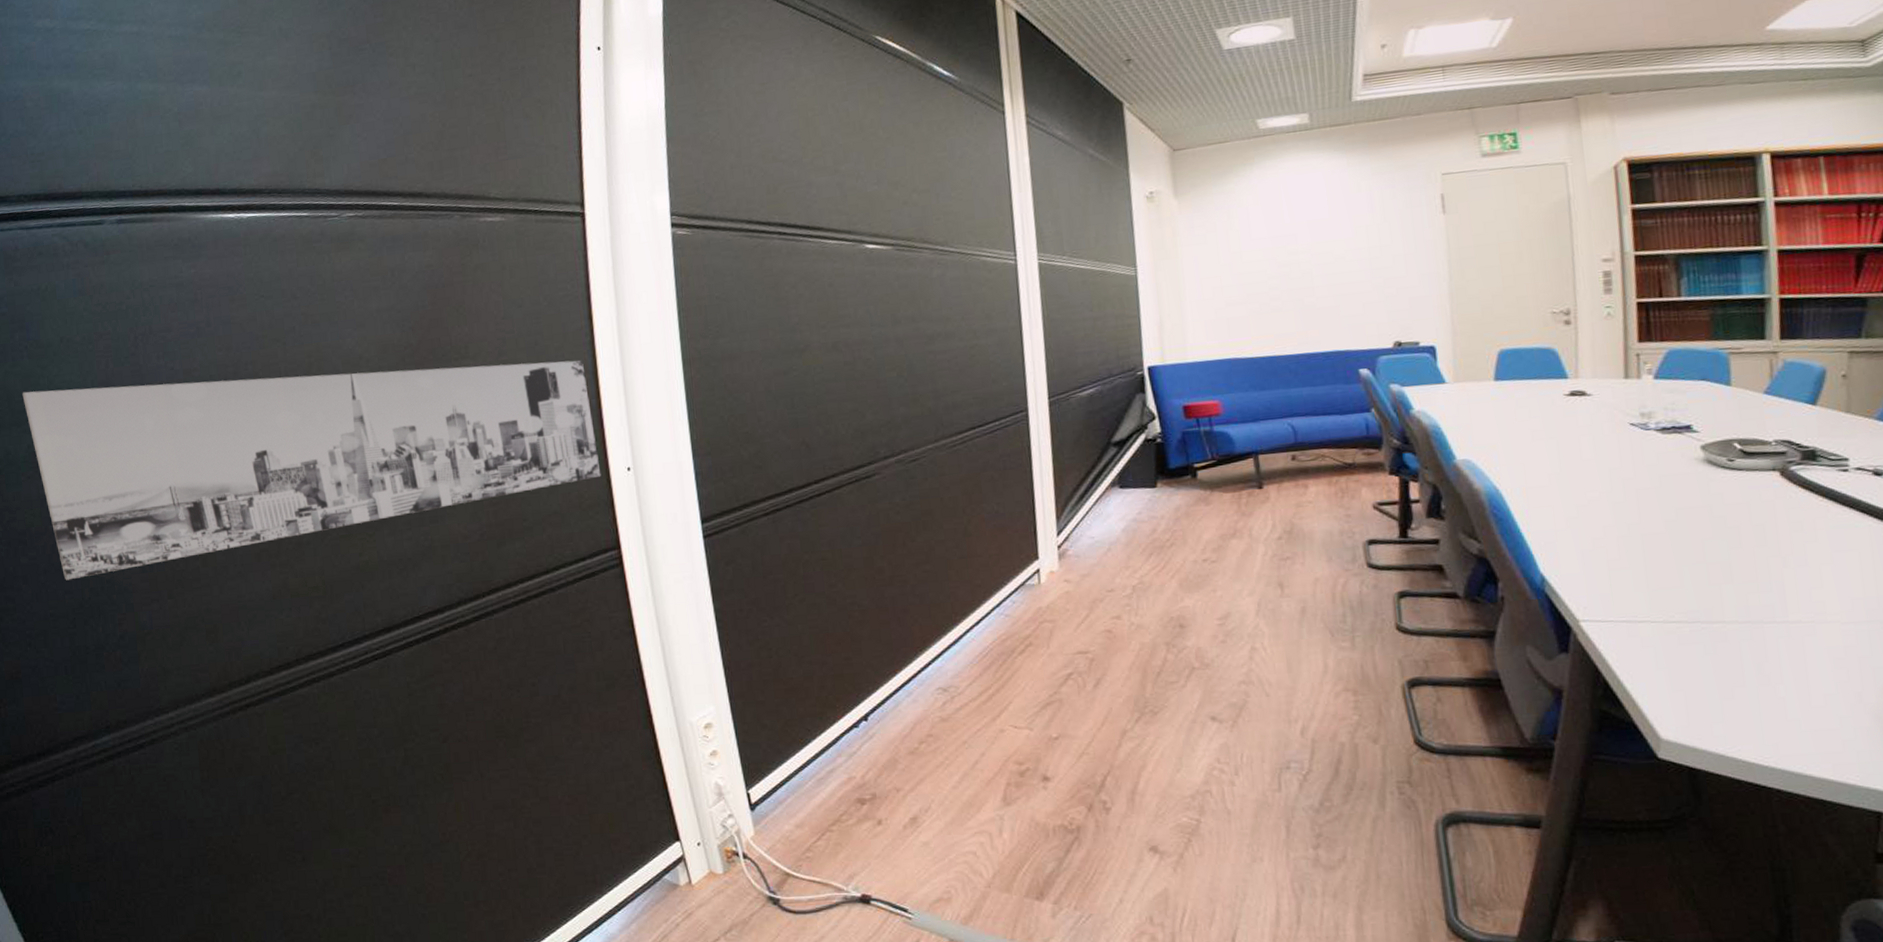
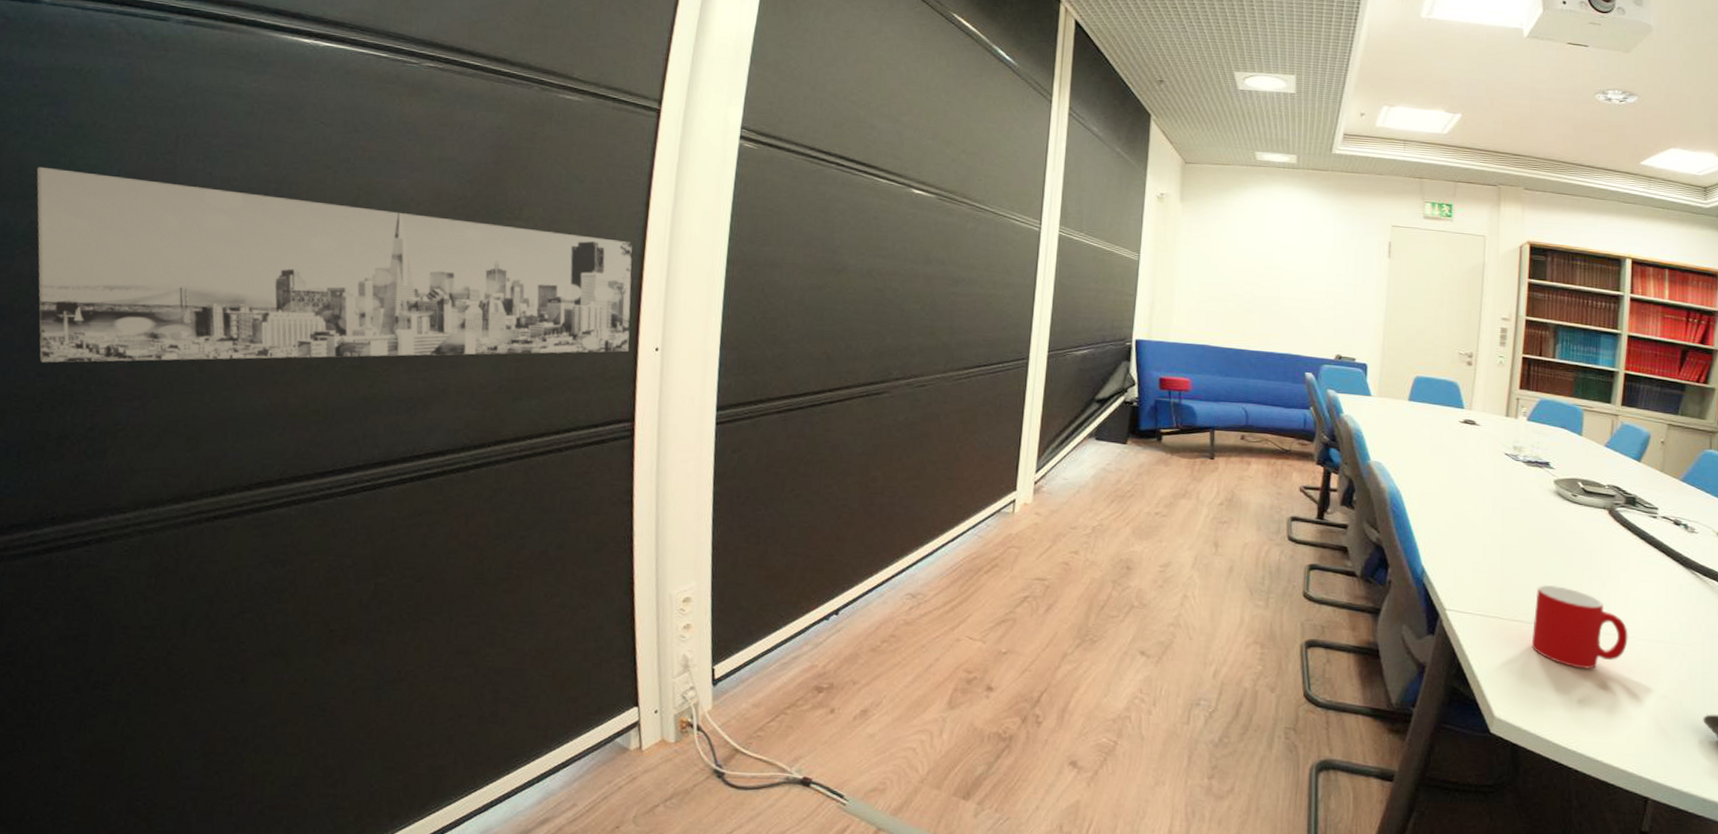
cup: none [1695,572,1829,669] -> present [1531,585,1628,669]

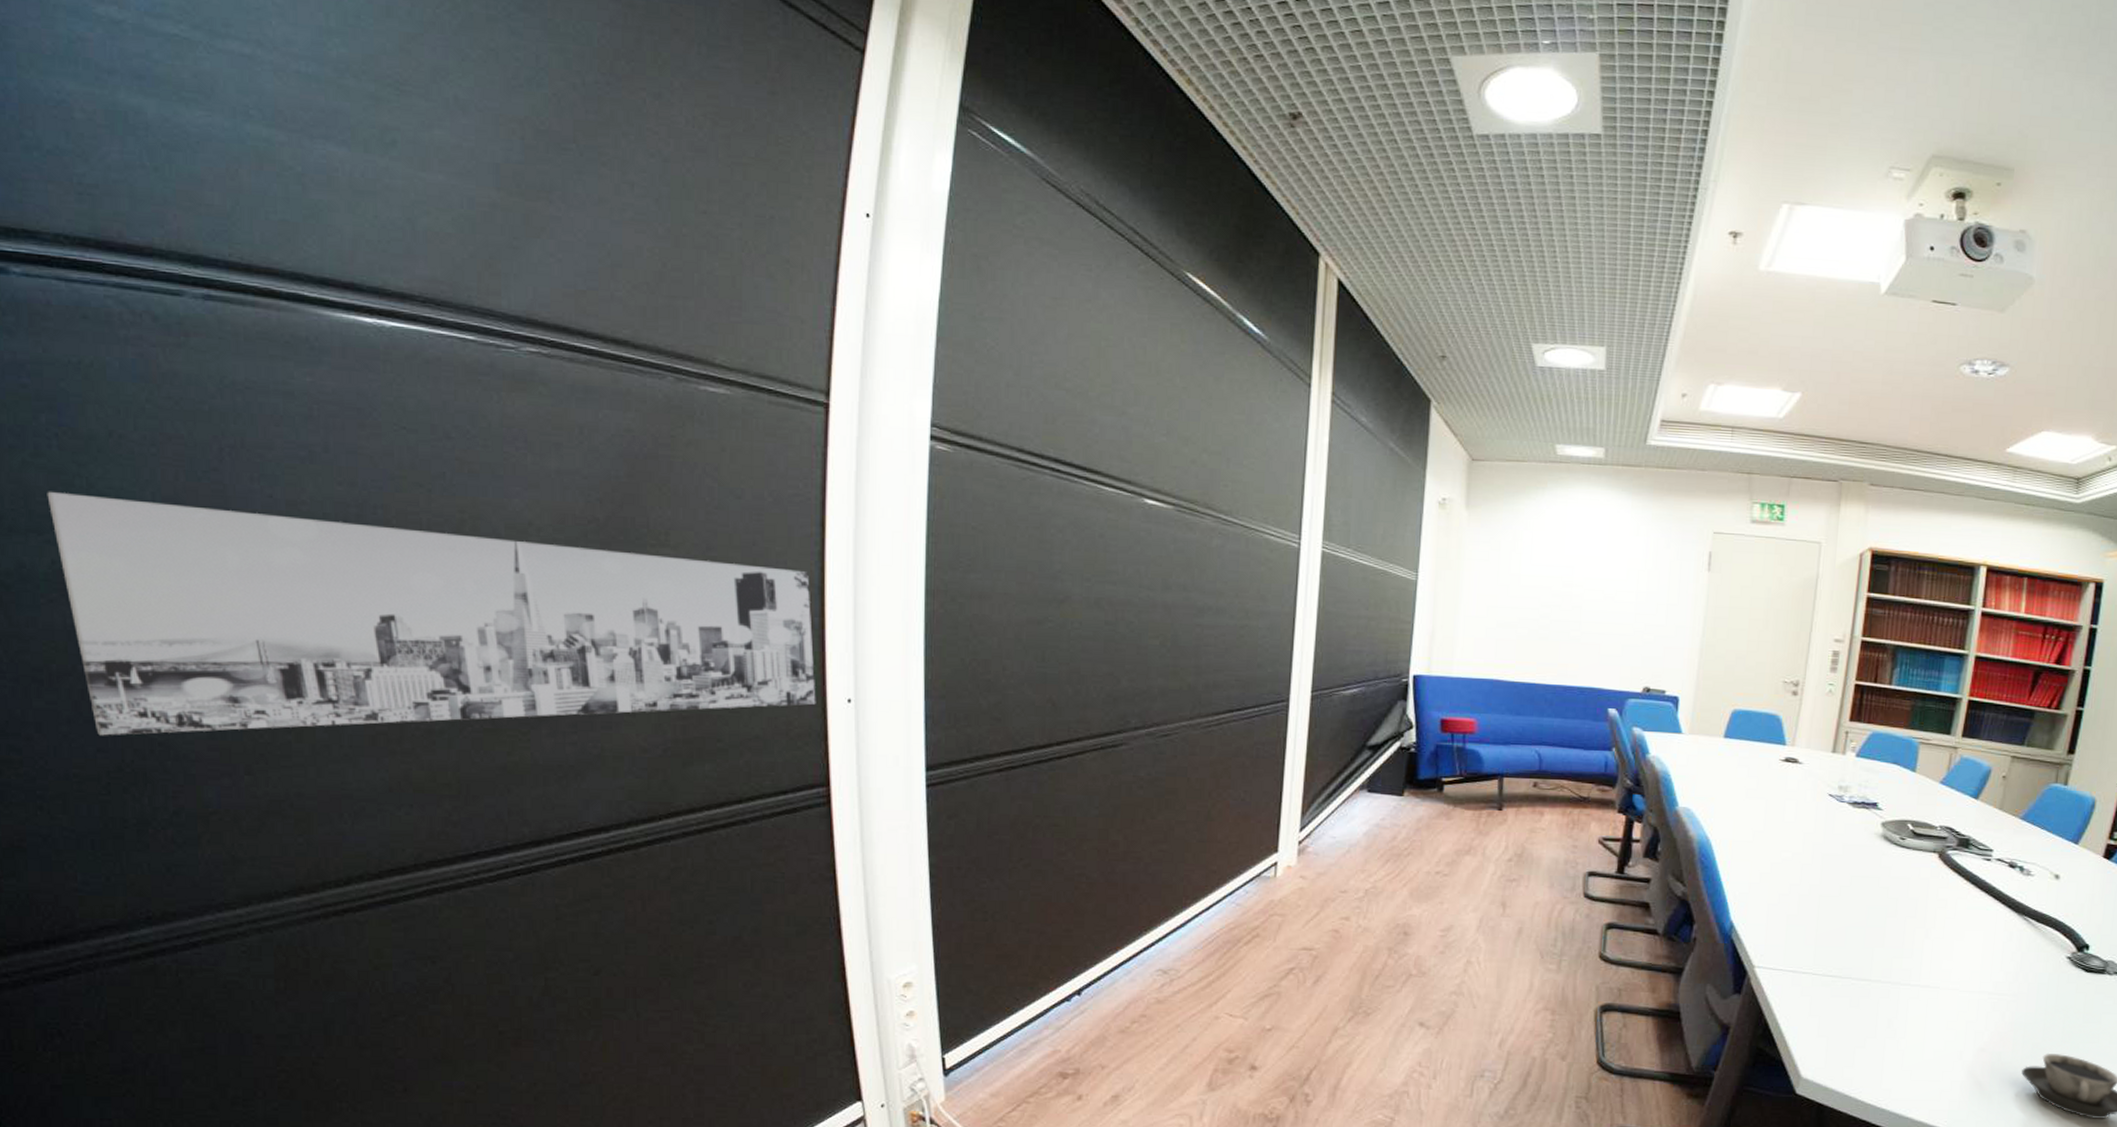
cup: present [1531,585,1628,669] -> none [1845,937,1950,1024]

